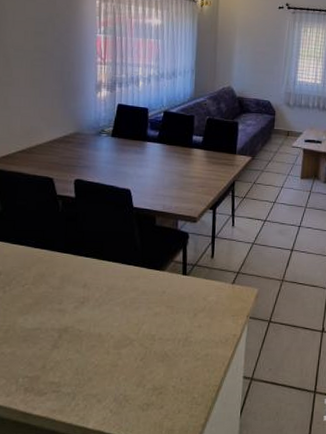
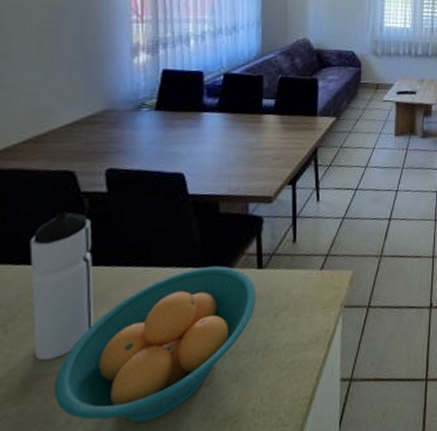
water bottle: none [21,208,63,318] -> present [29,211,94,361]
fruit bowl: none [35,267,181,378] -> present [54,265,256,423]

